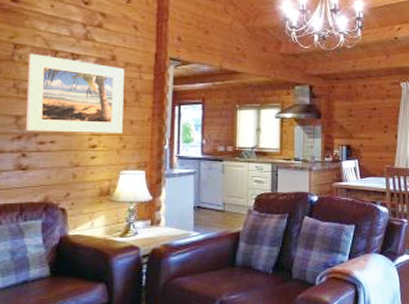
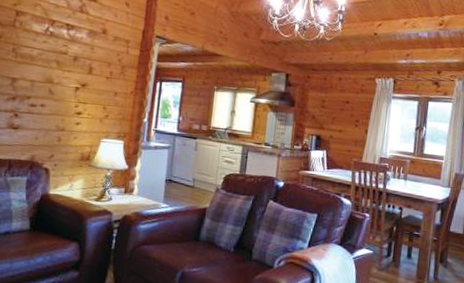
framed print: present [25,54,124,133] -> none [19,21,113,104]

